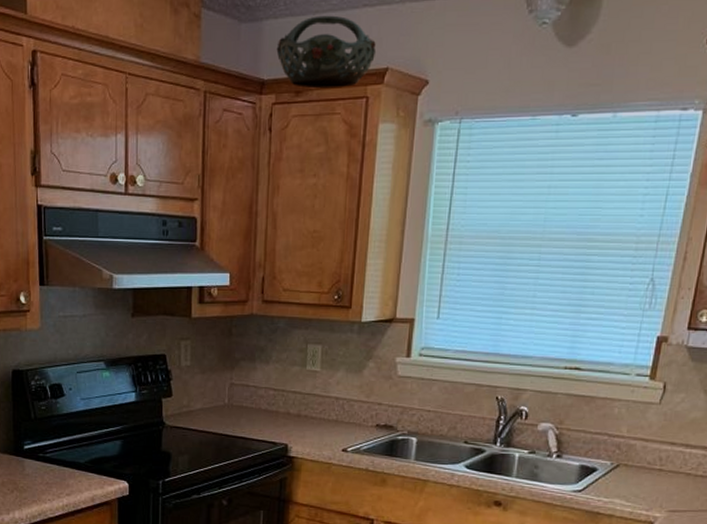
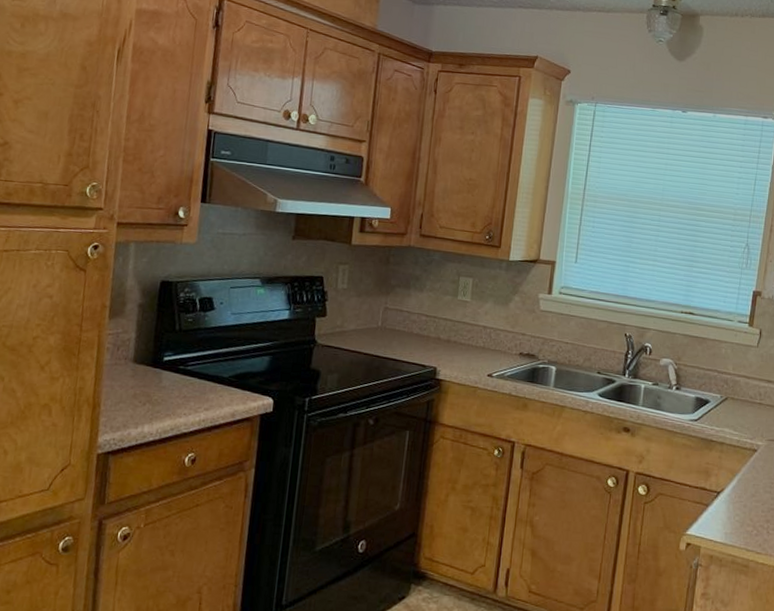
decorative basket: present [276,15,377,89] -> none [444,8,529,67]

